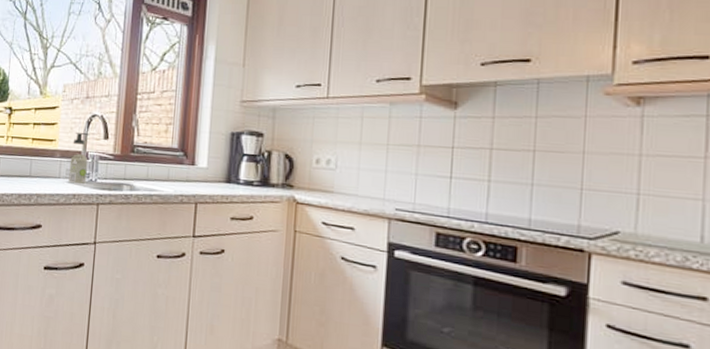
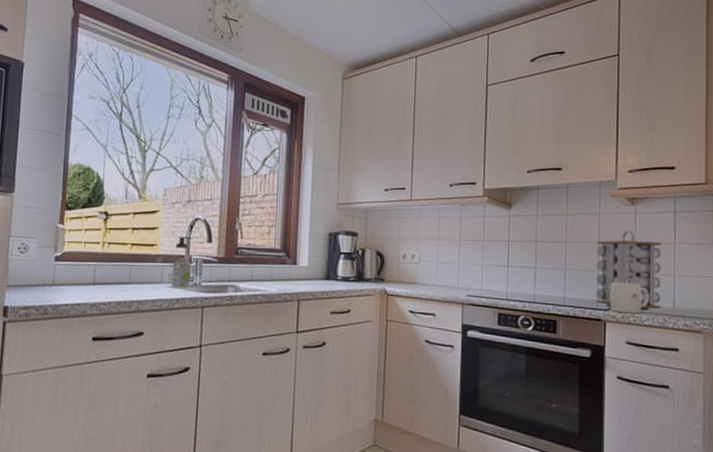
spice rack: none [576,137,684,244] -> present [595,229,662,311]
mug: none [598,203,661,247] -> present [610,282,649,314]

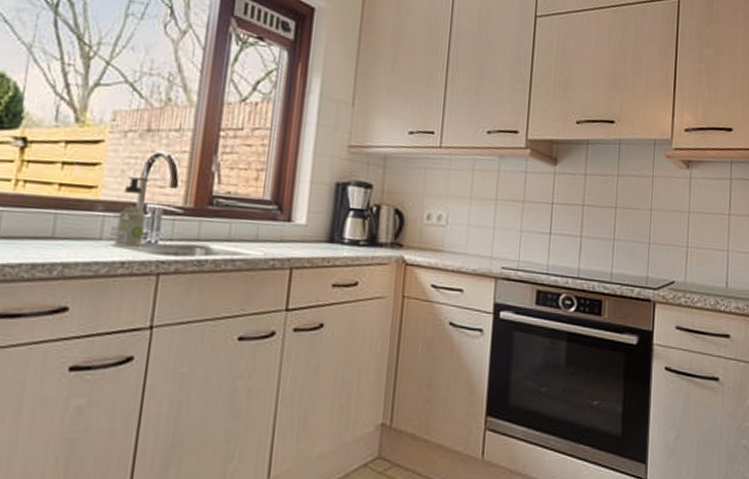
spice rack: present [595,229,662,311] -> none [645,196,716,290]
mug: present [610,282,649,314] -> none [660,256,701,294]

